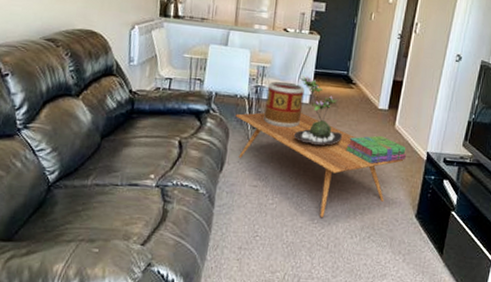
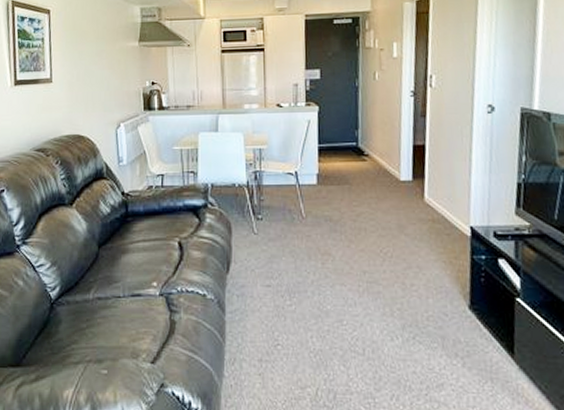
coffee table: present [235,112,404,217] -> none [236,196,443,317]
decorative container: present [264,81,305,128] -> none [267,163,310,215]
potted plant: present [293,75,342,146] -> none [302,152,361,232]
stack of books: present [346,135,407,164] -> none [368,212,445,248]

